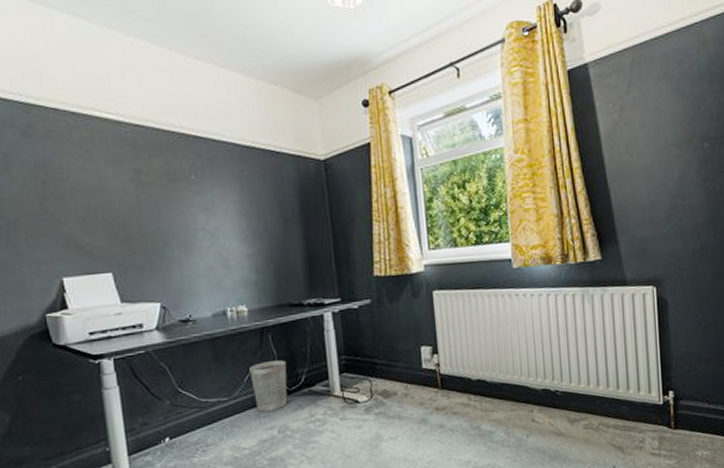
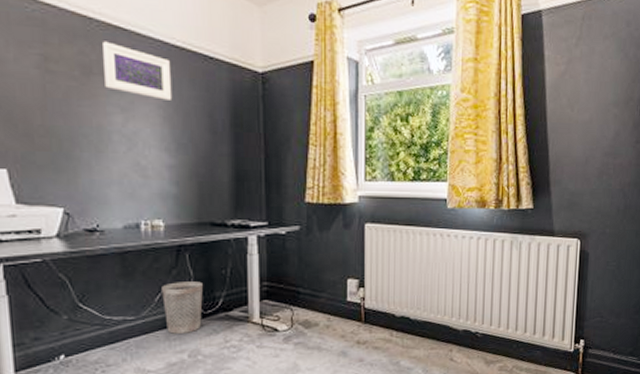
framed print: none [184,150,247,196] -> present [103,41,173,100]

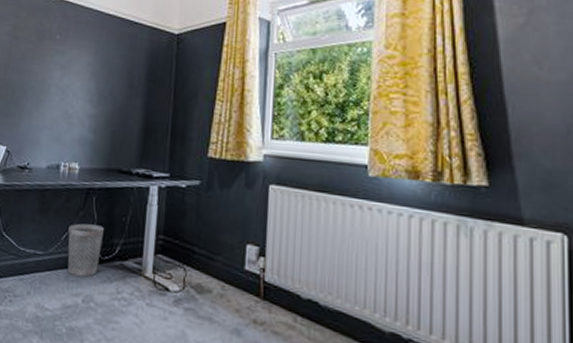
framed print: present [103,41,173,100] -> none [52,13,103,59]

